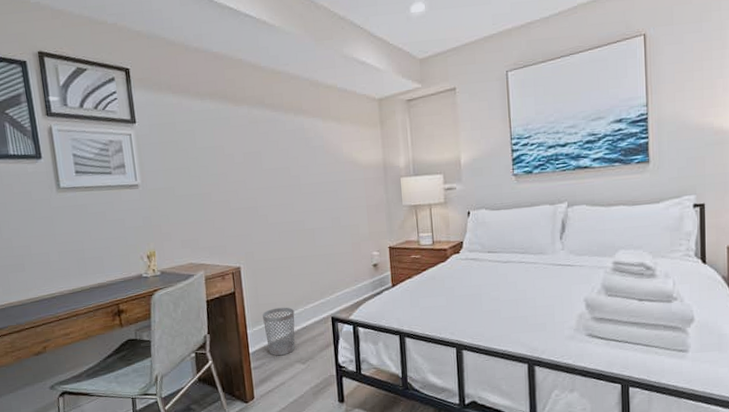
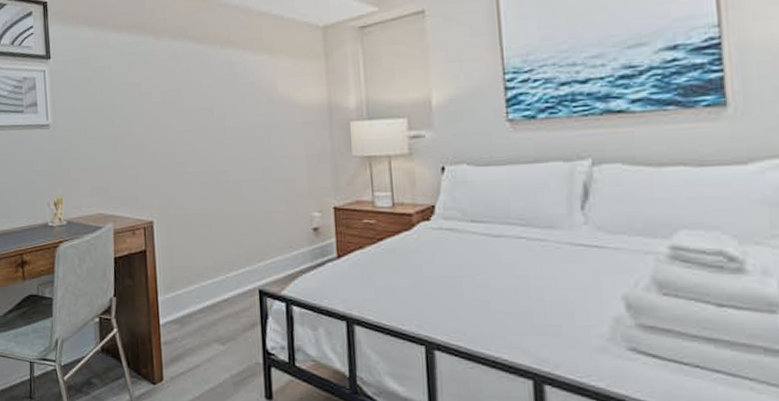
wastebasket: present [262,307,295,356] -> none [176,272,214,332]

